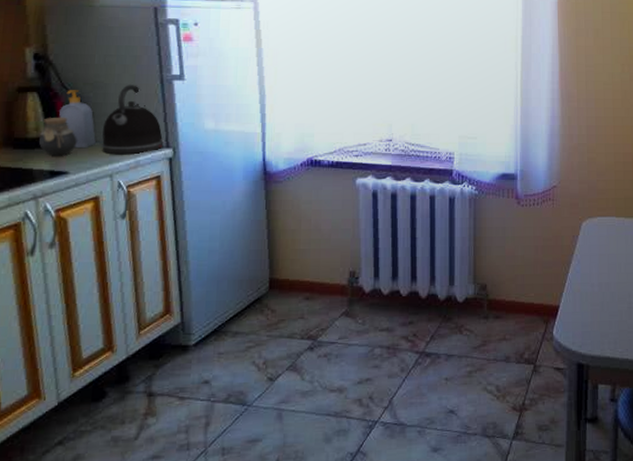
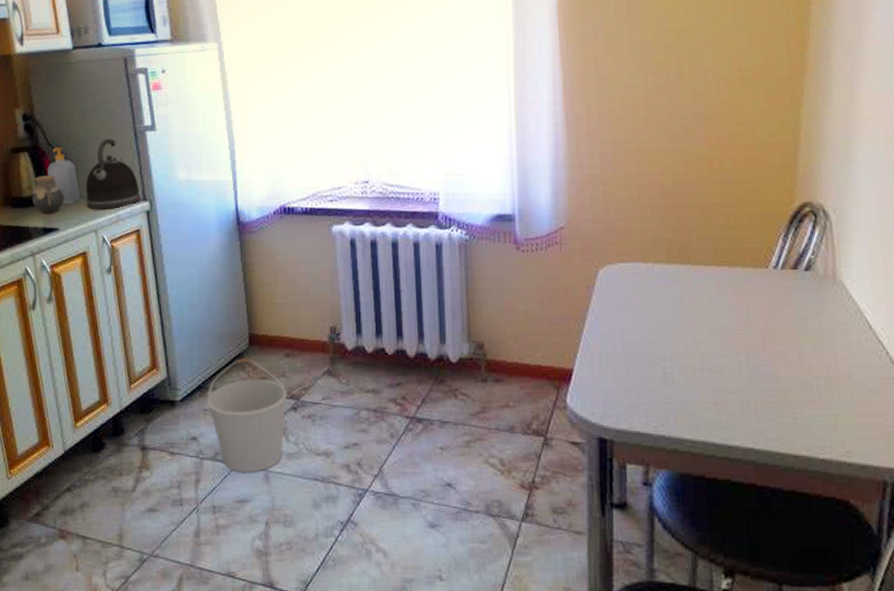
bucket: none [222,302,305,414] -> present [206,358,288,473]

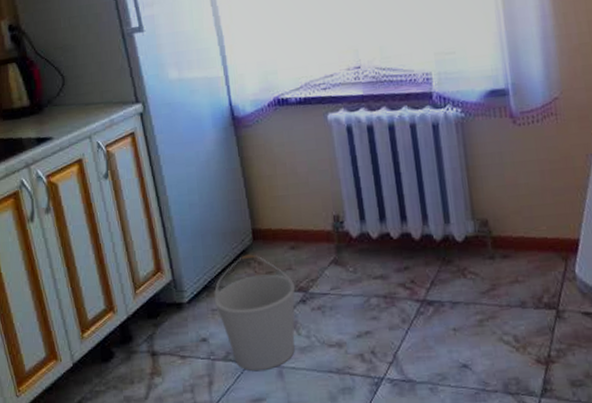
jar: present [32,174,64,213] -> none [23,83,56,123]
soap bottle: present [48,147,80,205] -> none [37,55,72,114]
kettle: present [86,138,141,210] -> none [77,43,133,116]

